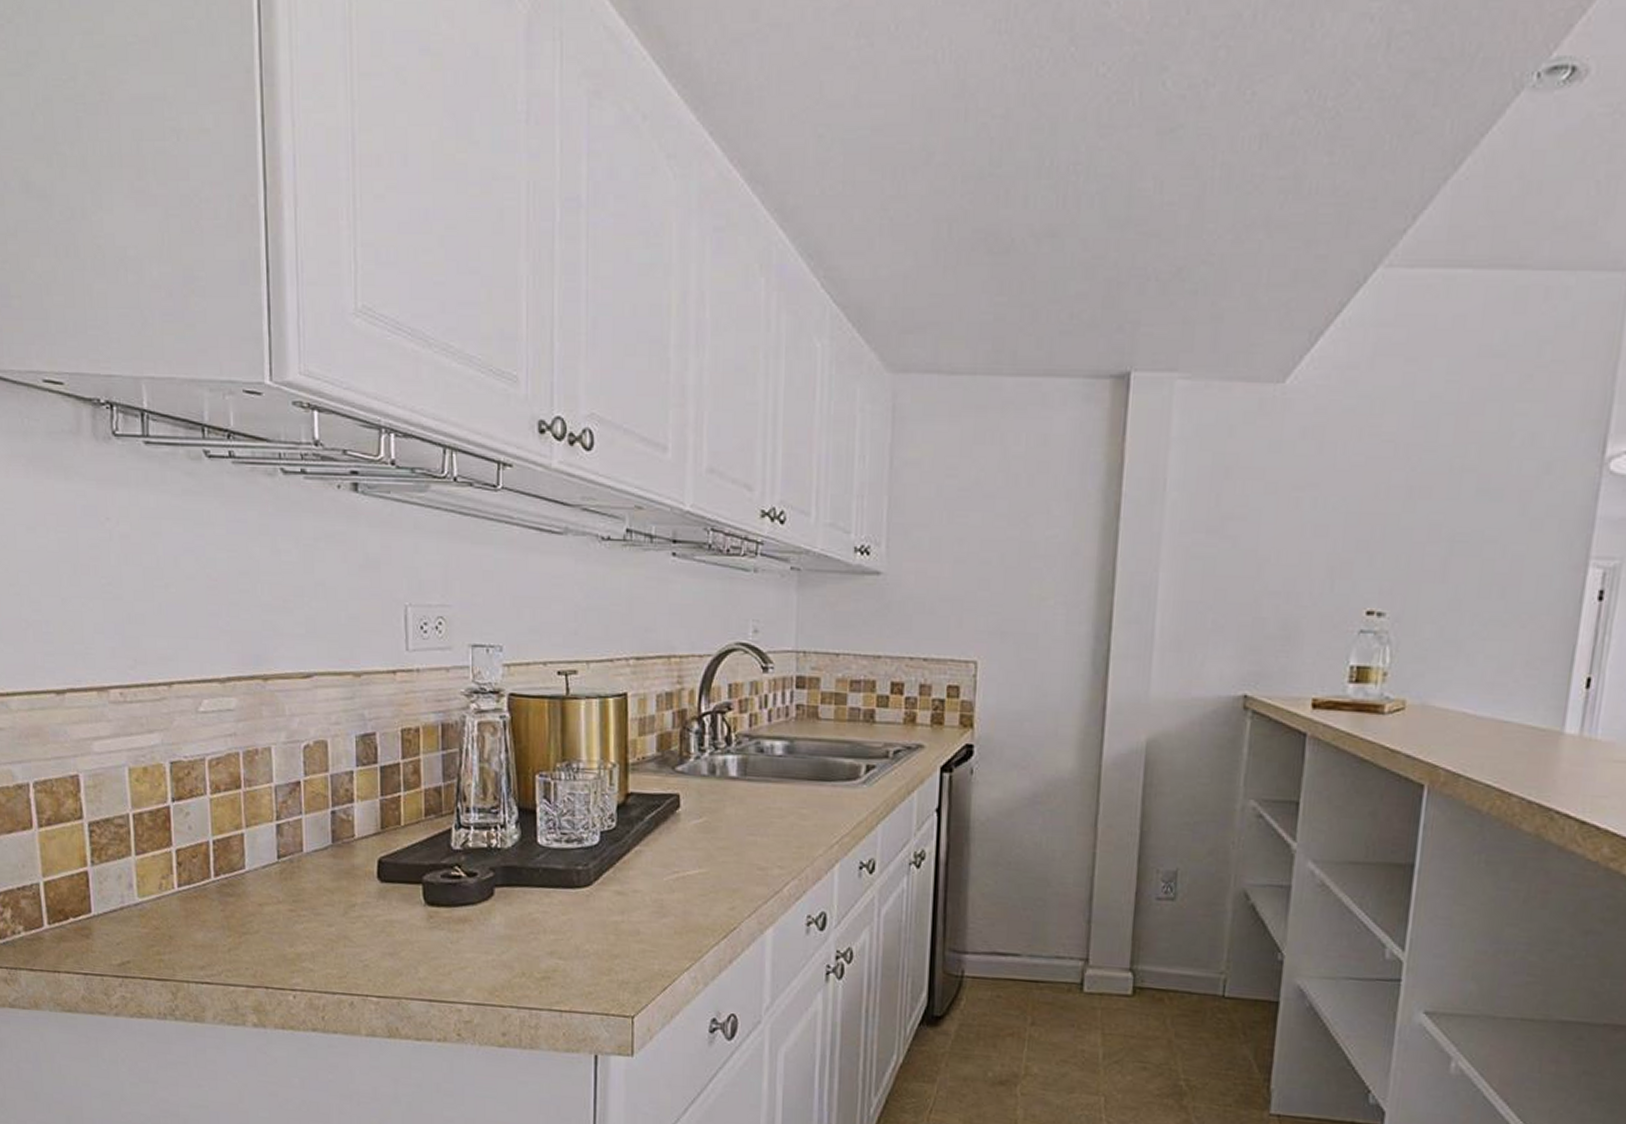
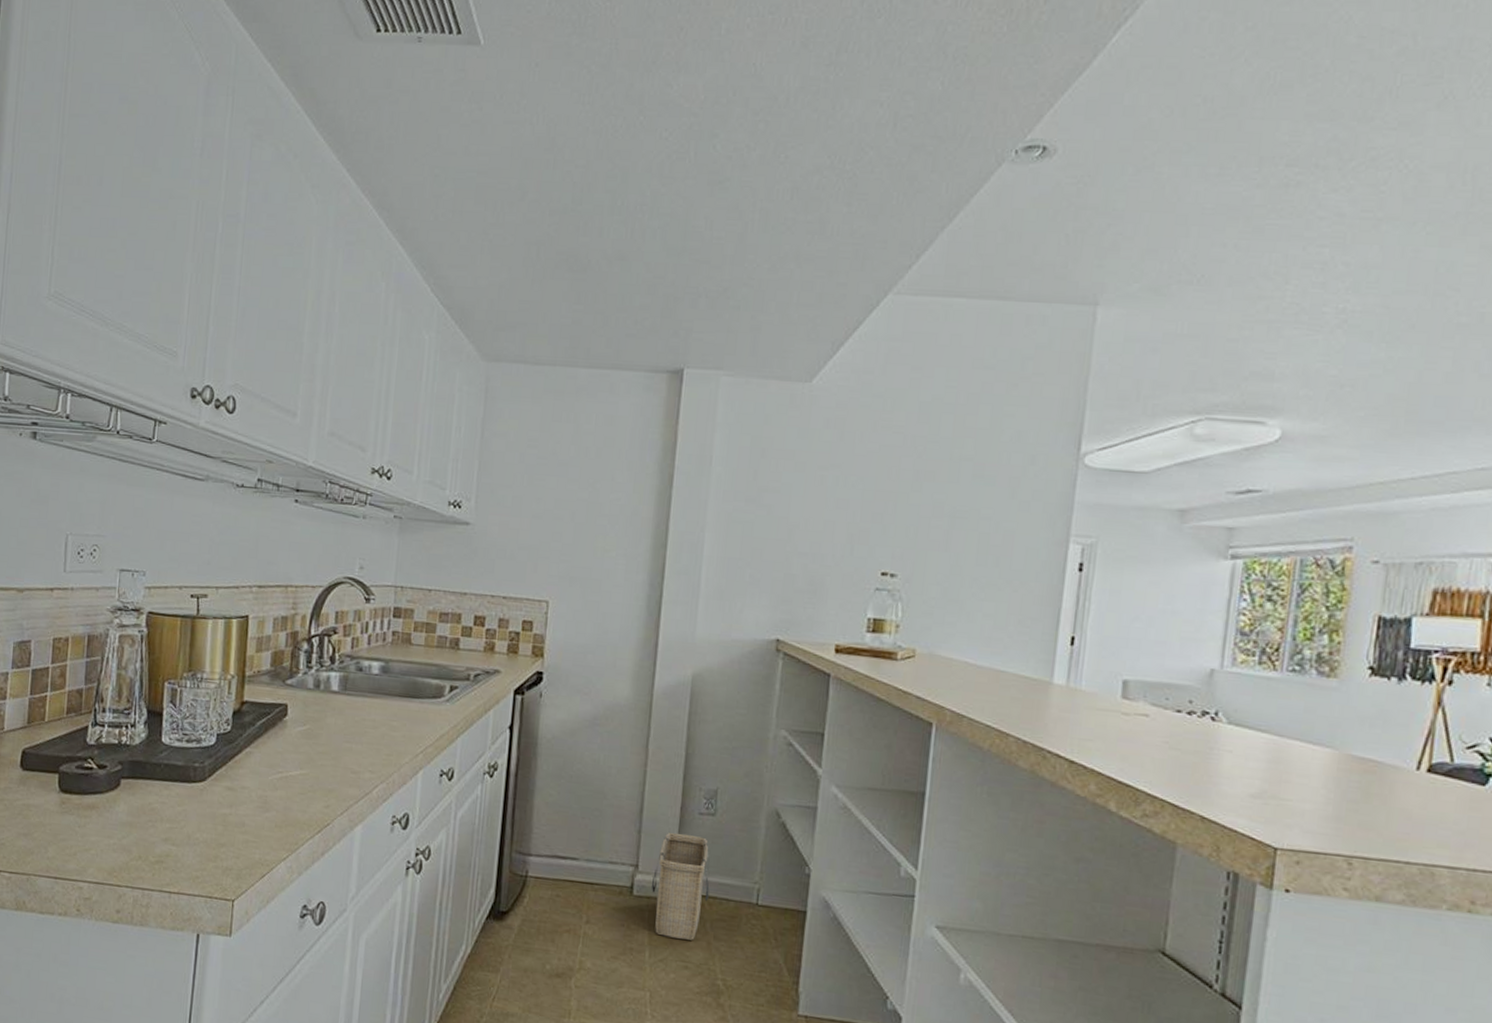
basket: none [1103,921,1170,1039] -> present [651,832,710,940]

